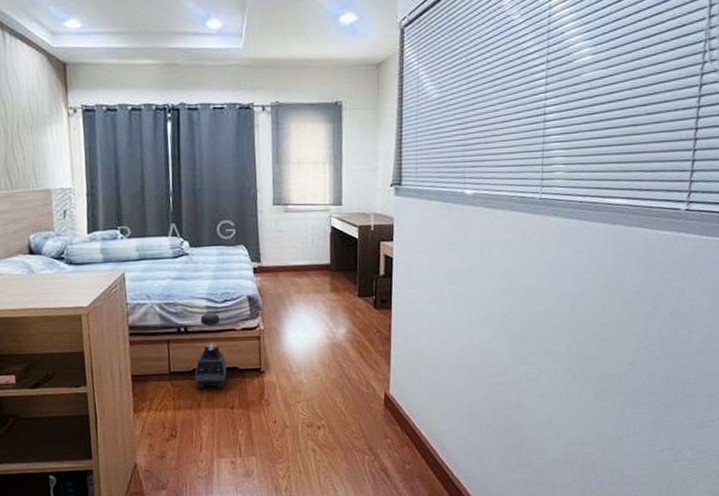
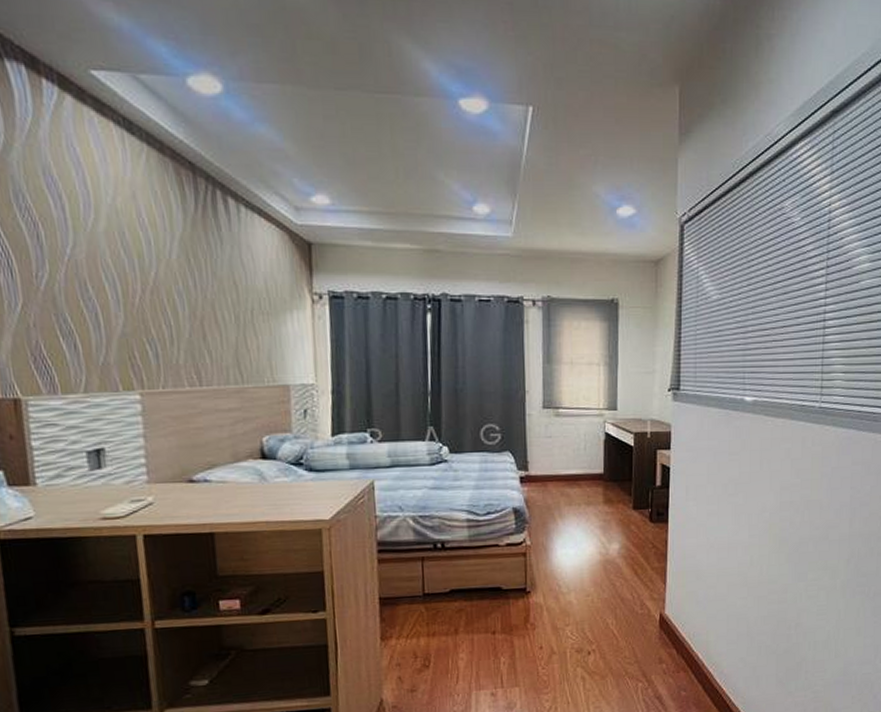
blender: present [194,312,227,390] -> none [451,525,489,613]

